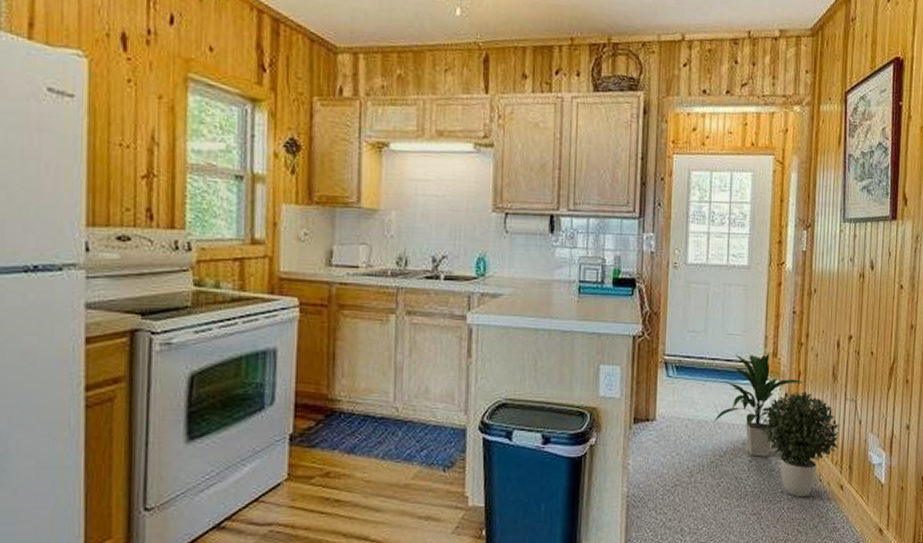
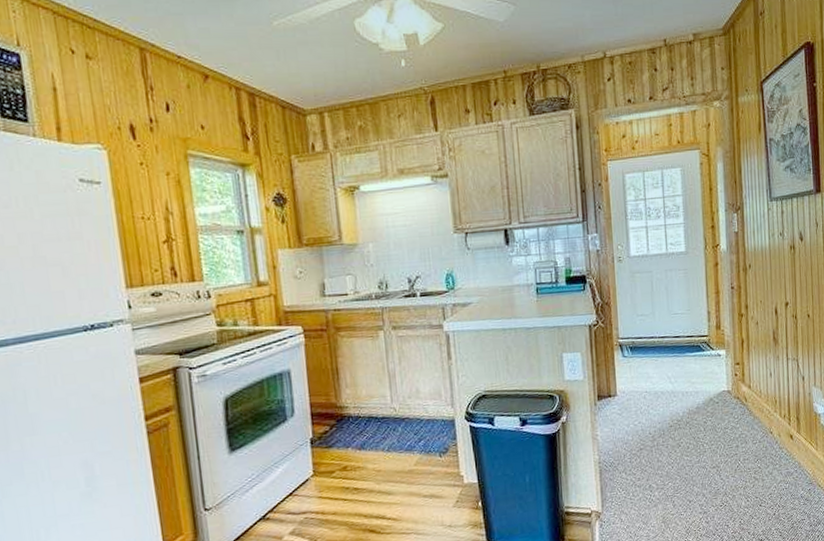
indoor plant: present [714,352,804,457] -> none [669,326,748,418]
potted plant: present [760,391,841,498] -> none [711,356,786,450]

